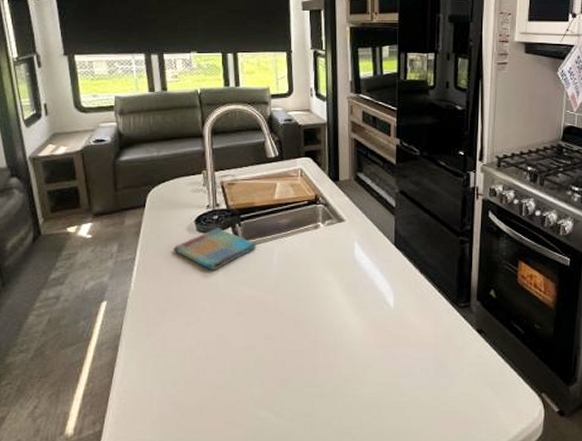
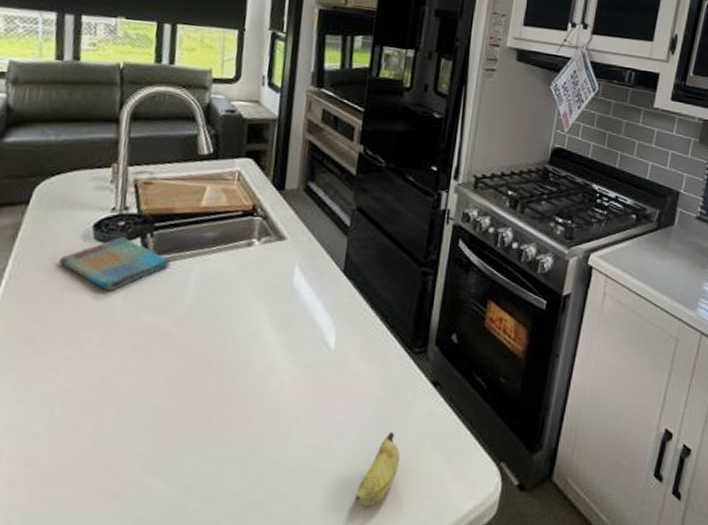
banana: none [423,371,457,430] -> present [355,432,401,506]

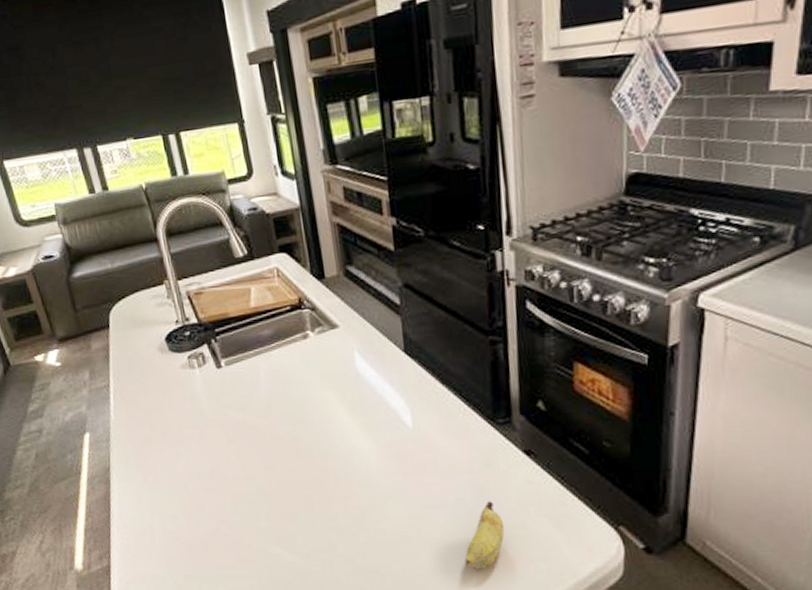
dish towel: present [58,237,171,291] -> none [147,345,239,394]

